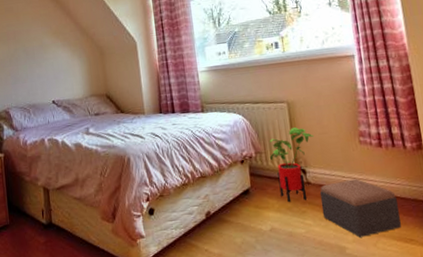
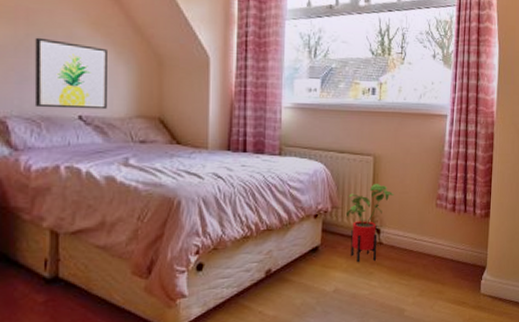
wall art: none [20,49,70,99] -> present [34,37,107,110]
footstool: present [319,179,401,237] -> none [389,242,459,300]

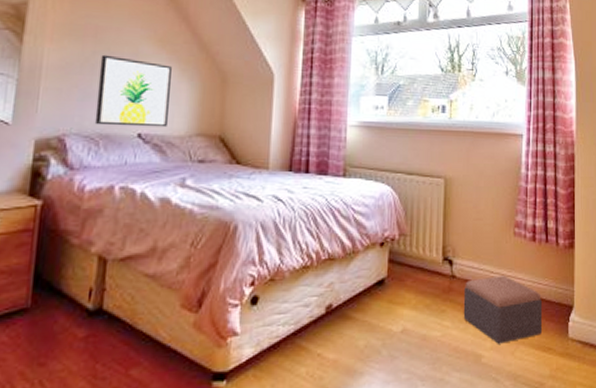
house plant: present [345,184,394,262] -> none [414,209,467,298]
footstool: none [389,242,459,300] -> present [463,275,543,344]

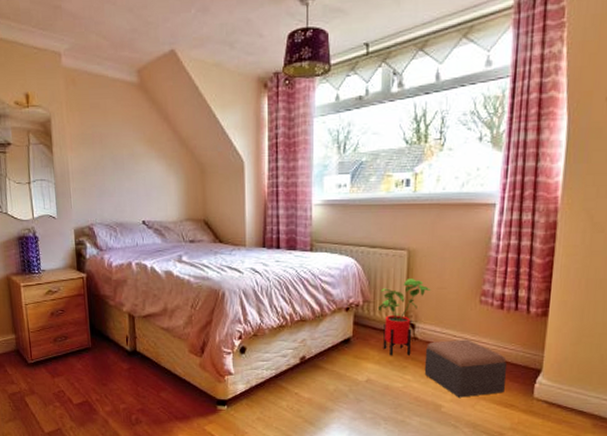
wall art: present [94,54,172,128] -> none [107,157,163,216]
house plant: none [414,209,467,298] -> present [377,279,431,355]

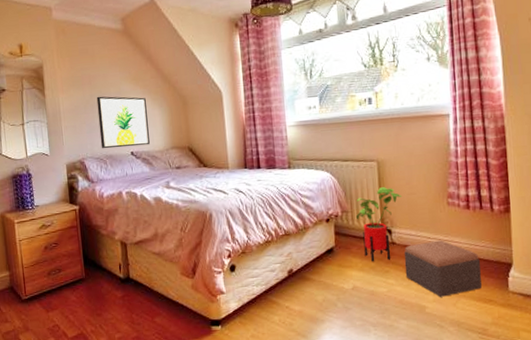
wall art: none [107,157,163,216] -> present [96,96,150,149]

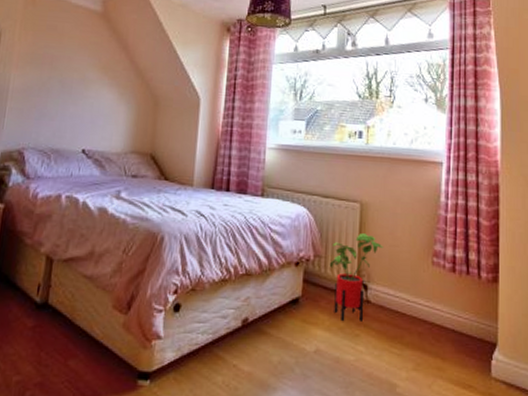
wall art: present [96,96,150,149] -> none [48,80,112,145]
footstool: present [404,240,482,297] -> none [377,304,463,375]

